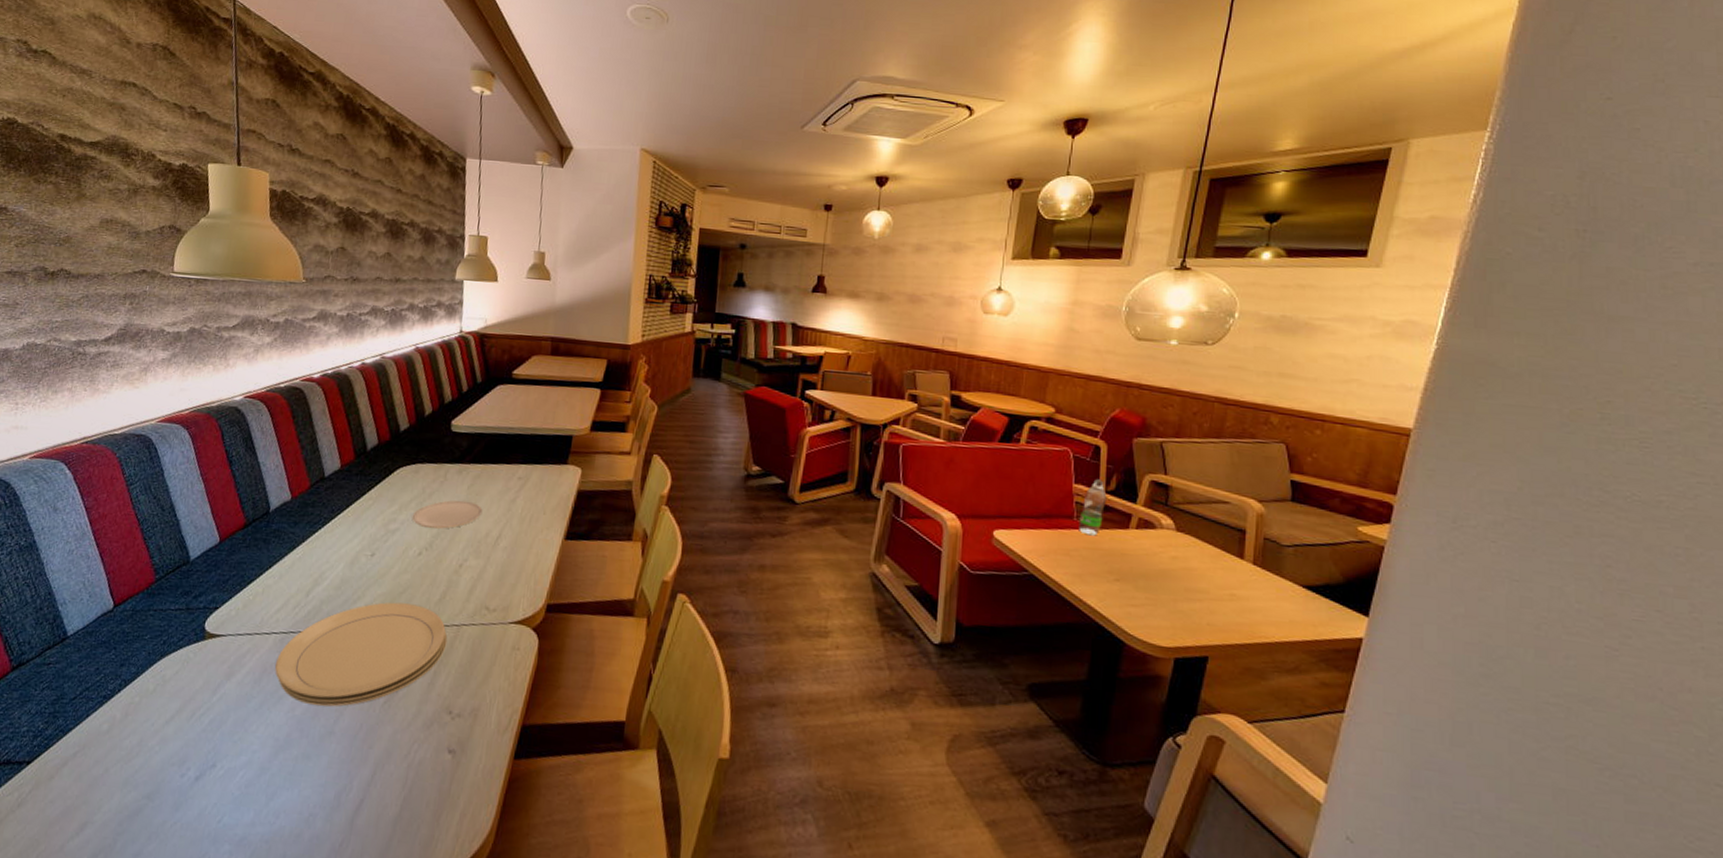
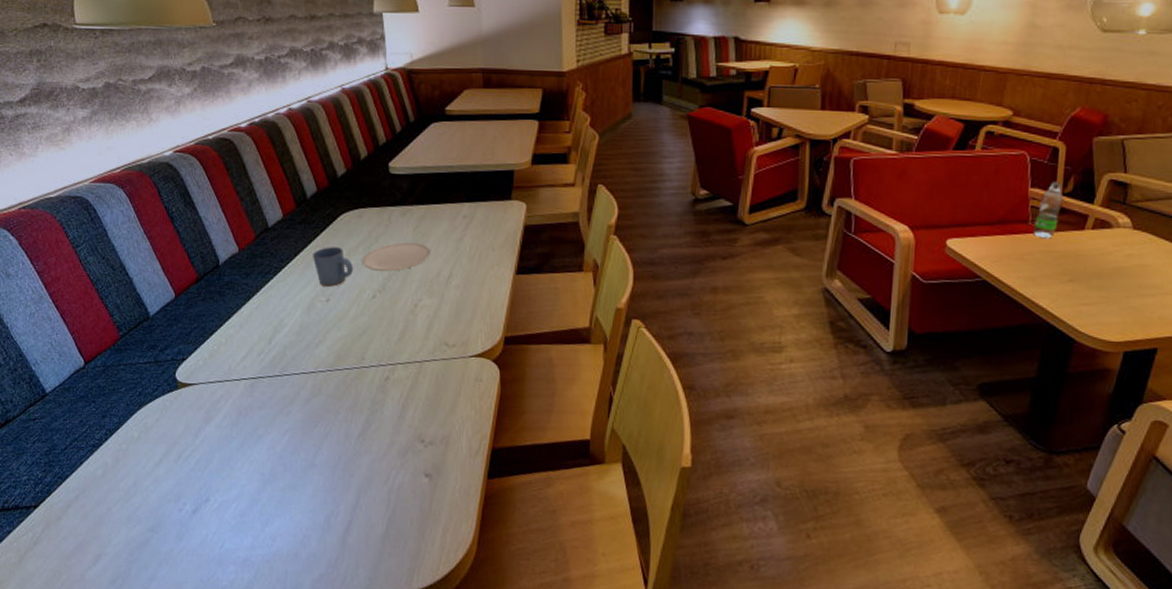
plate: present [275,602,448,707] -> none [250,344,411,443]
mug: none [363,500,403,541] -> present [312,247,353,287]

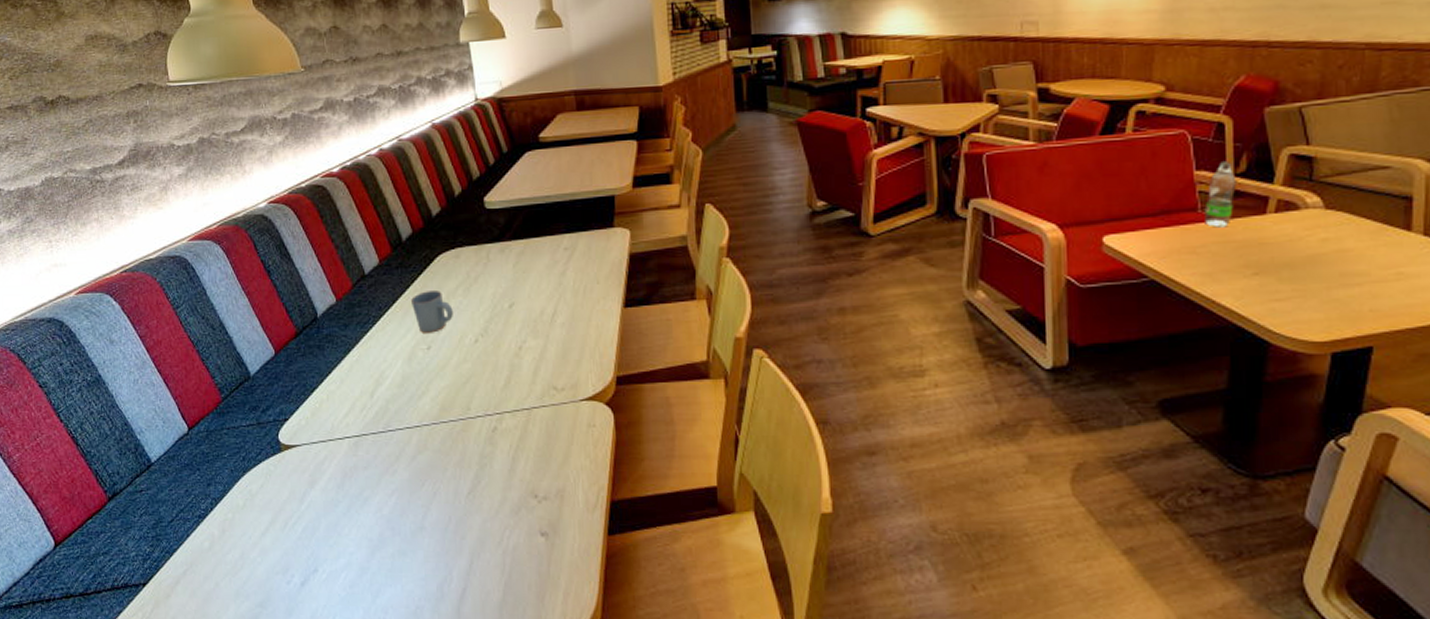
plate: present [361,242,431,271] -> none [461,280,533,313]

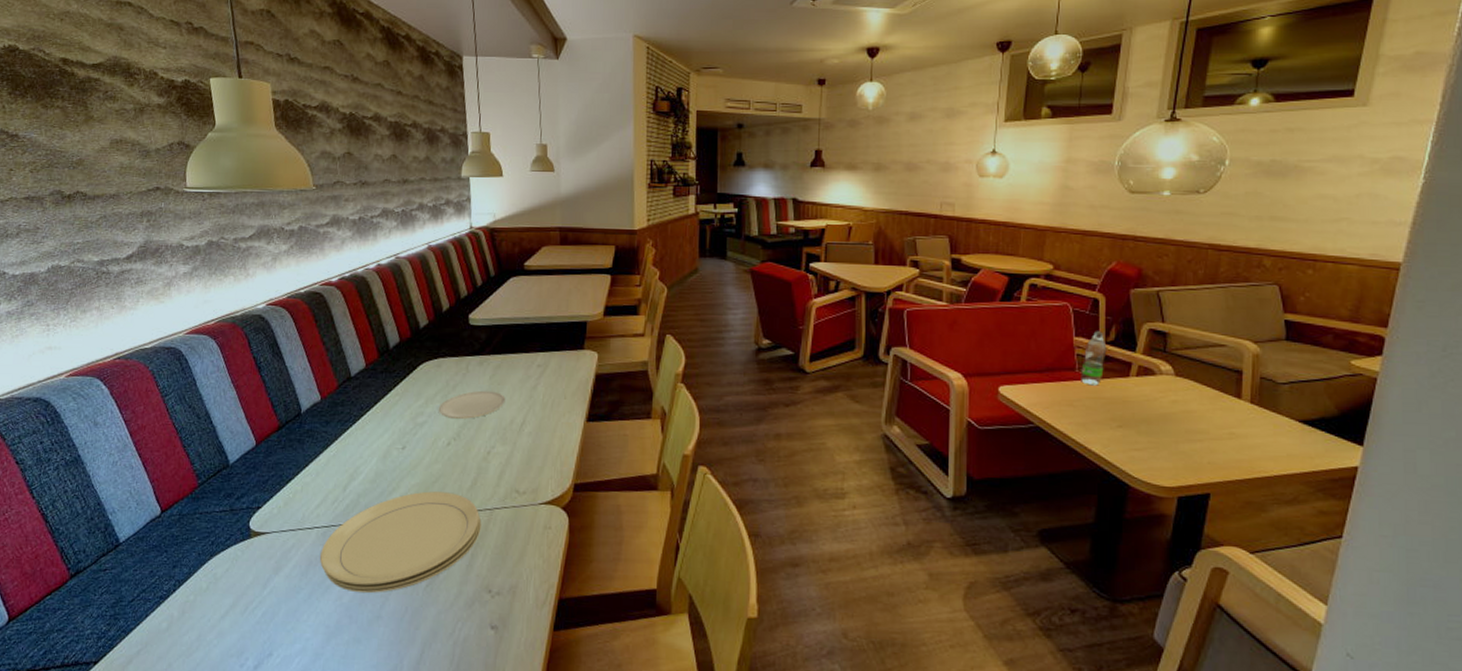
plate: none [355,393,520,504] -> present [320,491,482,594]
mug: present [410,291,453,333] -> none [391,395,430,434]
plate: none [461,280,533,313] -> present [438,390,506,419]

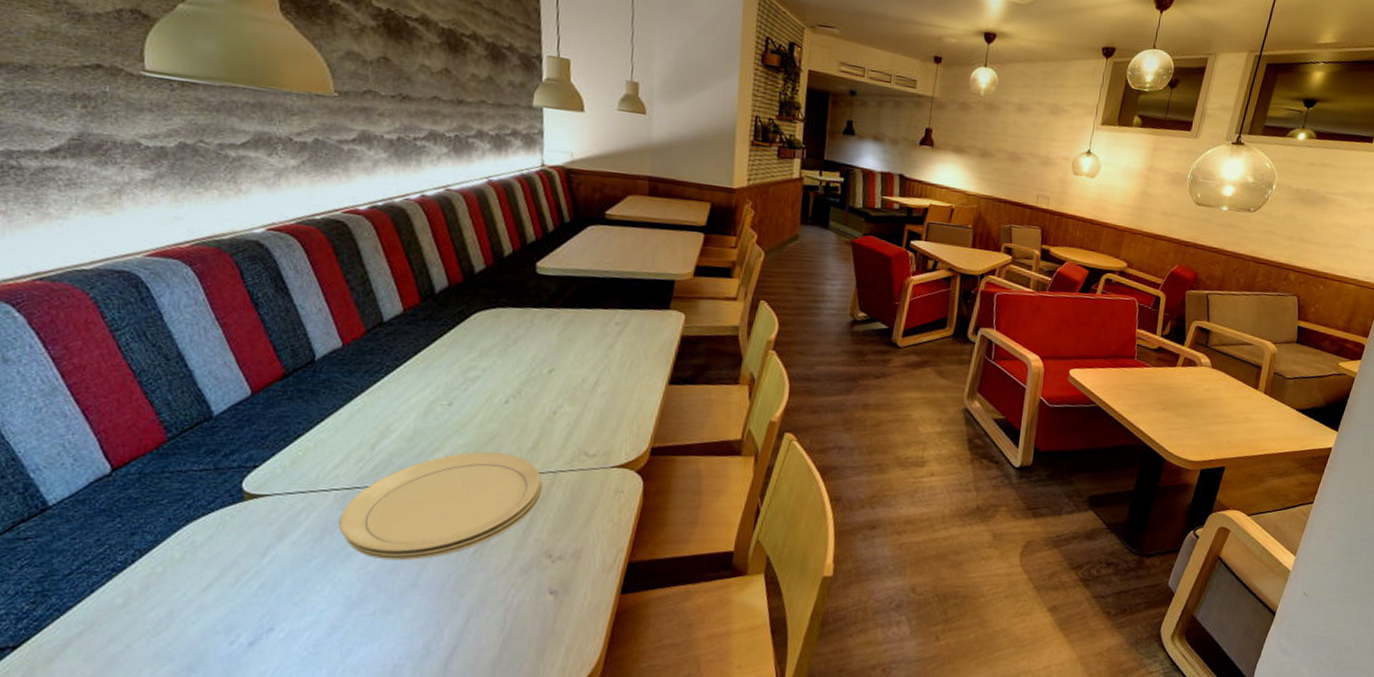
plate: present [438,390,506,419] -> none [495,346,577,376]
bottle: present [1081,331,1107,386] -> none [1138,325,1162,373]

